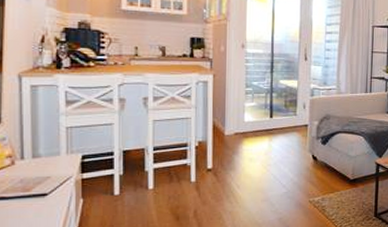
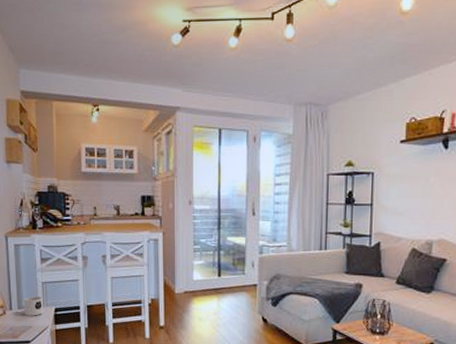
mug: none [40,143,67,165] -> present [23,296,44,316]

